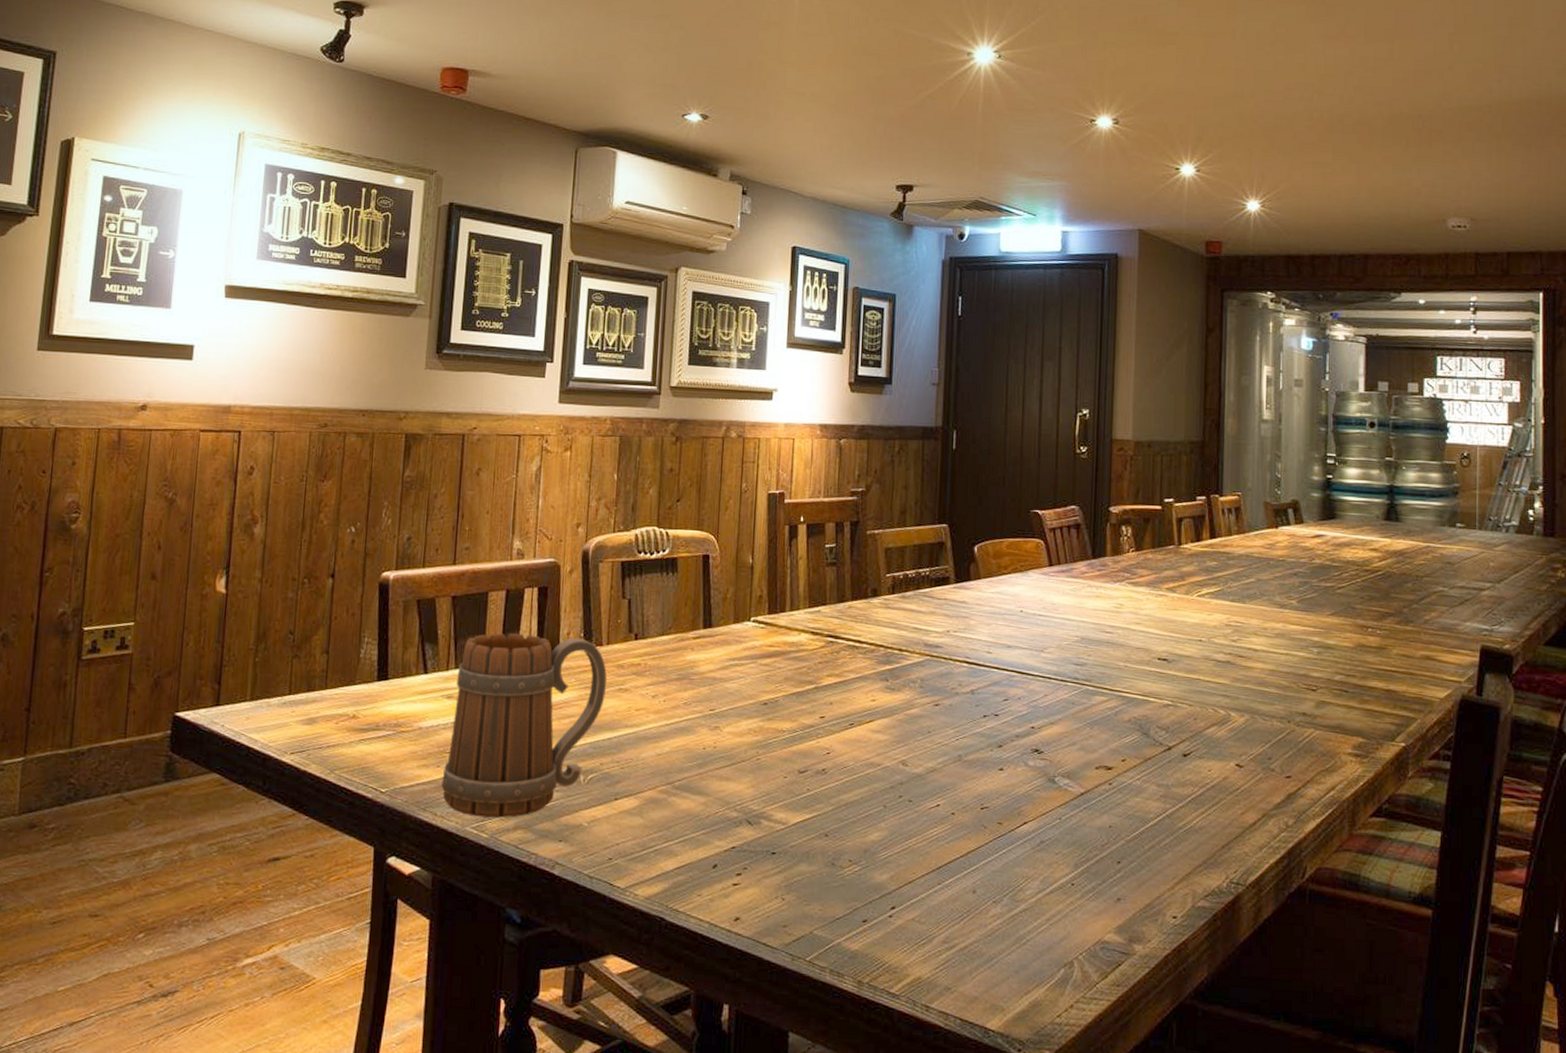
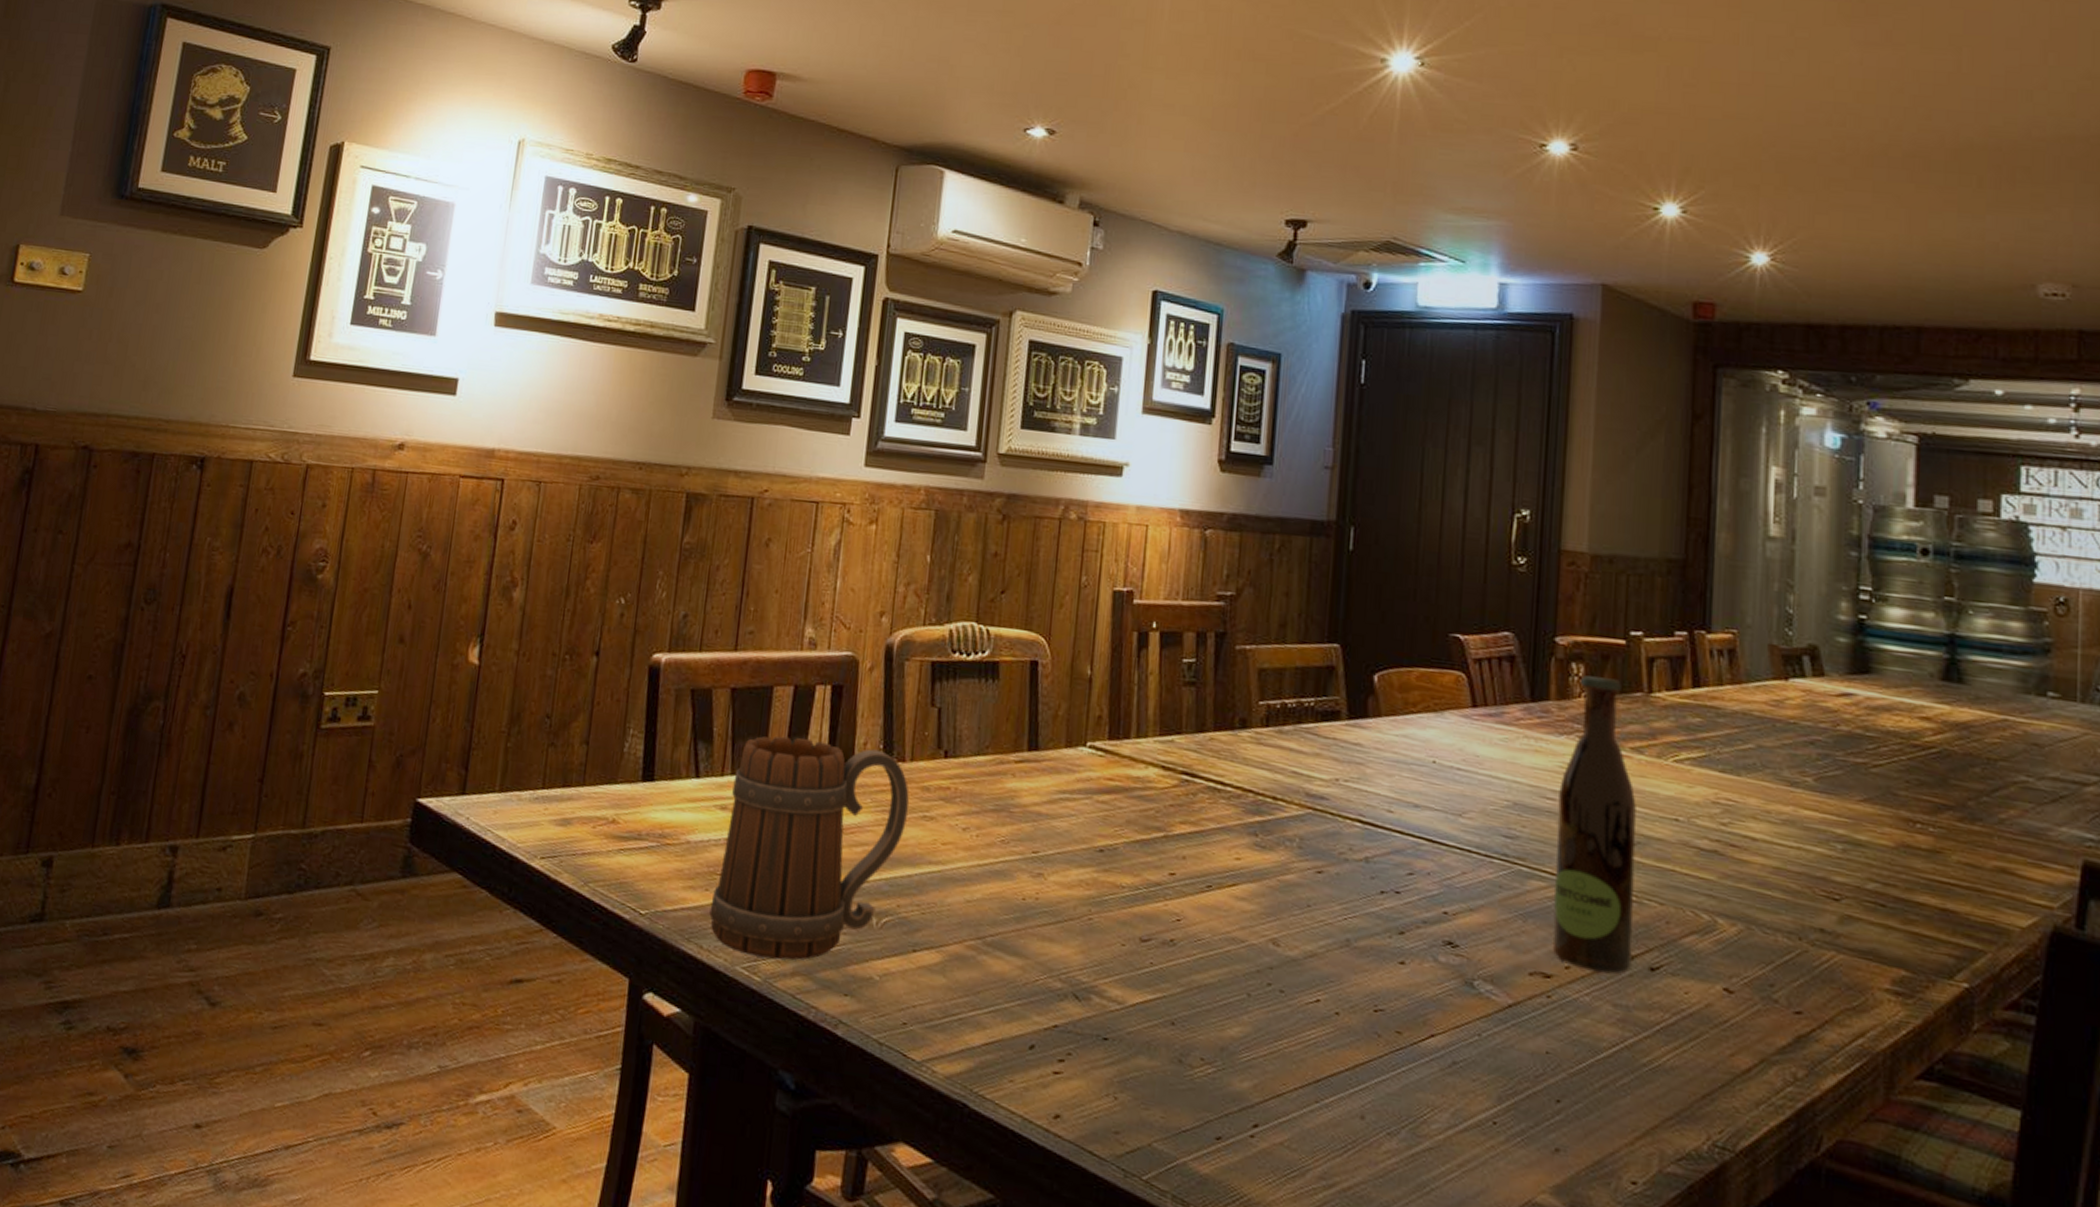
bottle: none [1112,535,1172,762] -> present [1552,675,1637,975]

